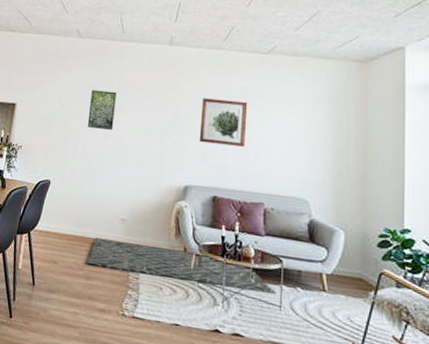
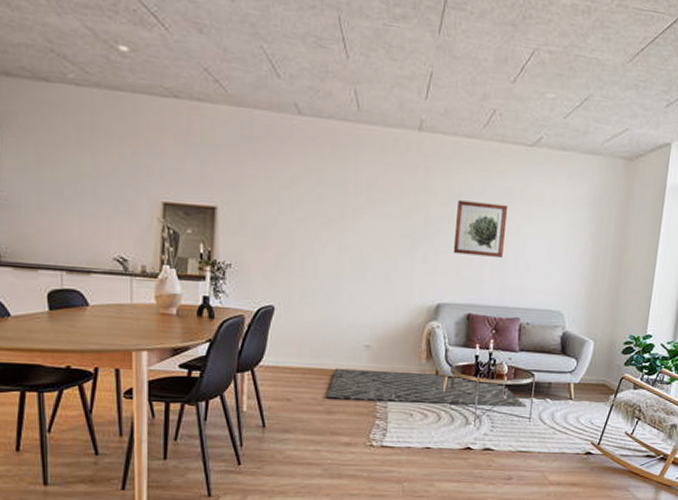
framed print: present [87,90,117,130] -> none [317,189,353,241]

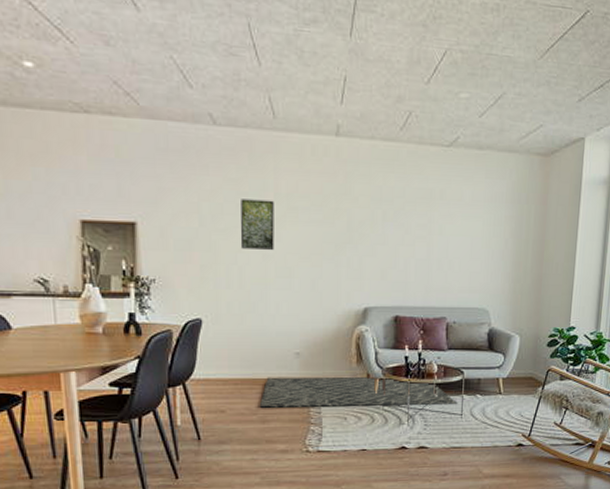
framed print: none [317,189,353,241] -> present [240,199,274,250]
wall art: present [453,200,508,258] -> none [377,204,429,259]

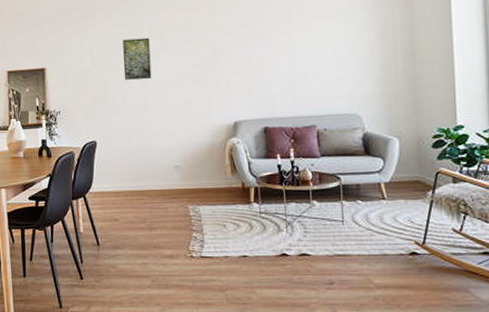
rug: present [260,376,458,408] -> none [147,185,338,216]

